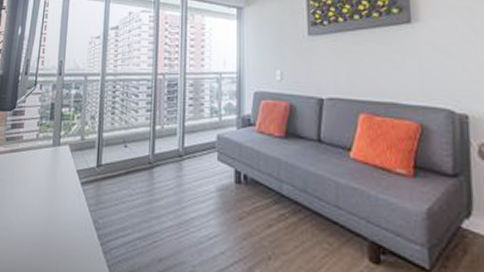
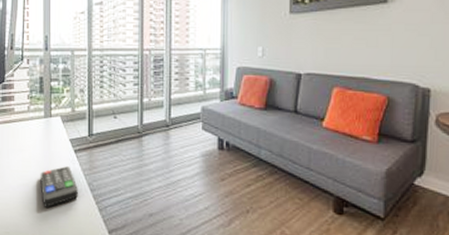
remote control: none [42,200,82,249] -> present [40,166,78,208]

